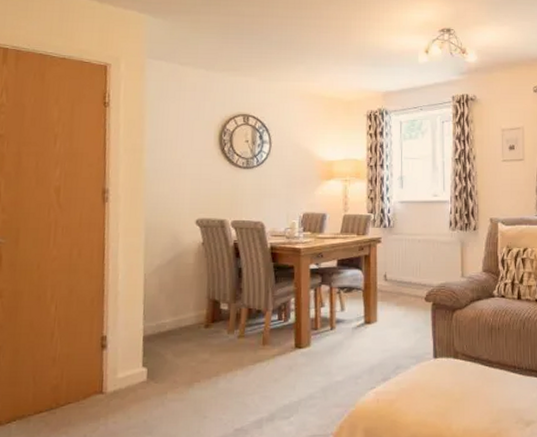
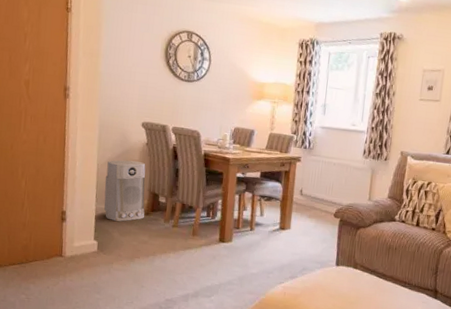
air purifier: none [153,265,204,341] -> present [104,160,146,222]

